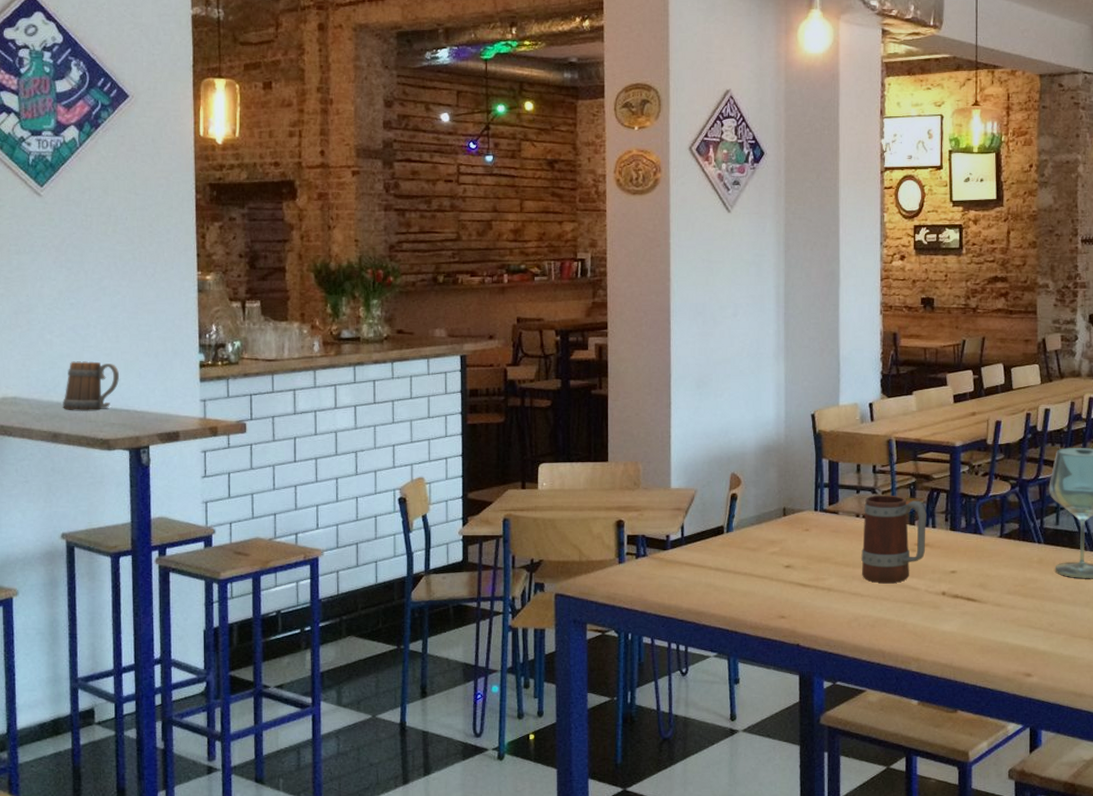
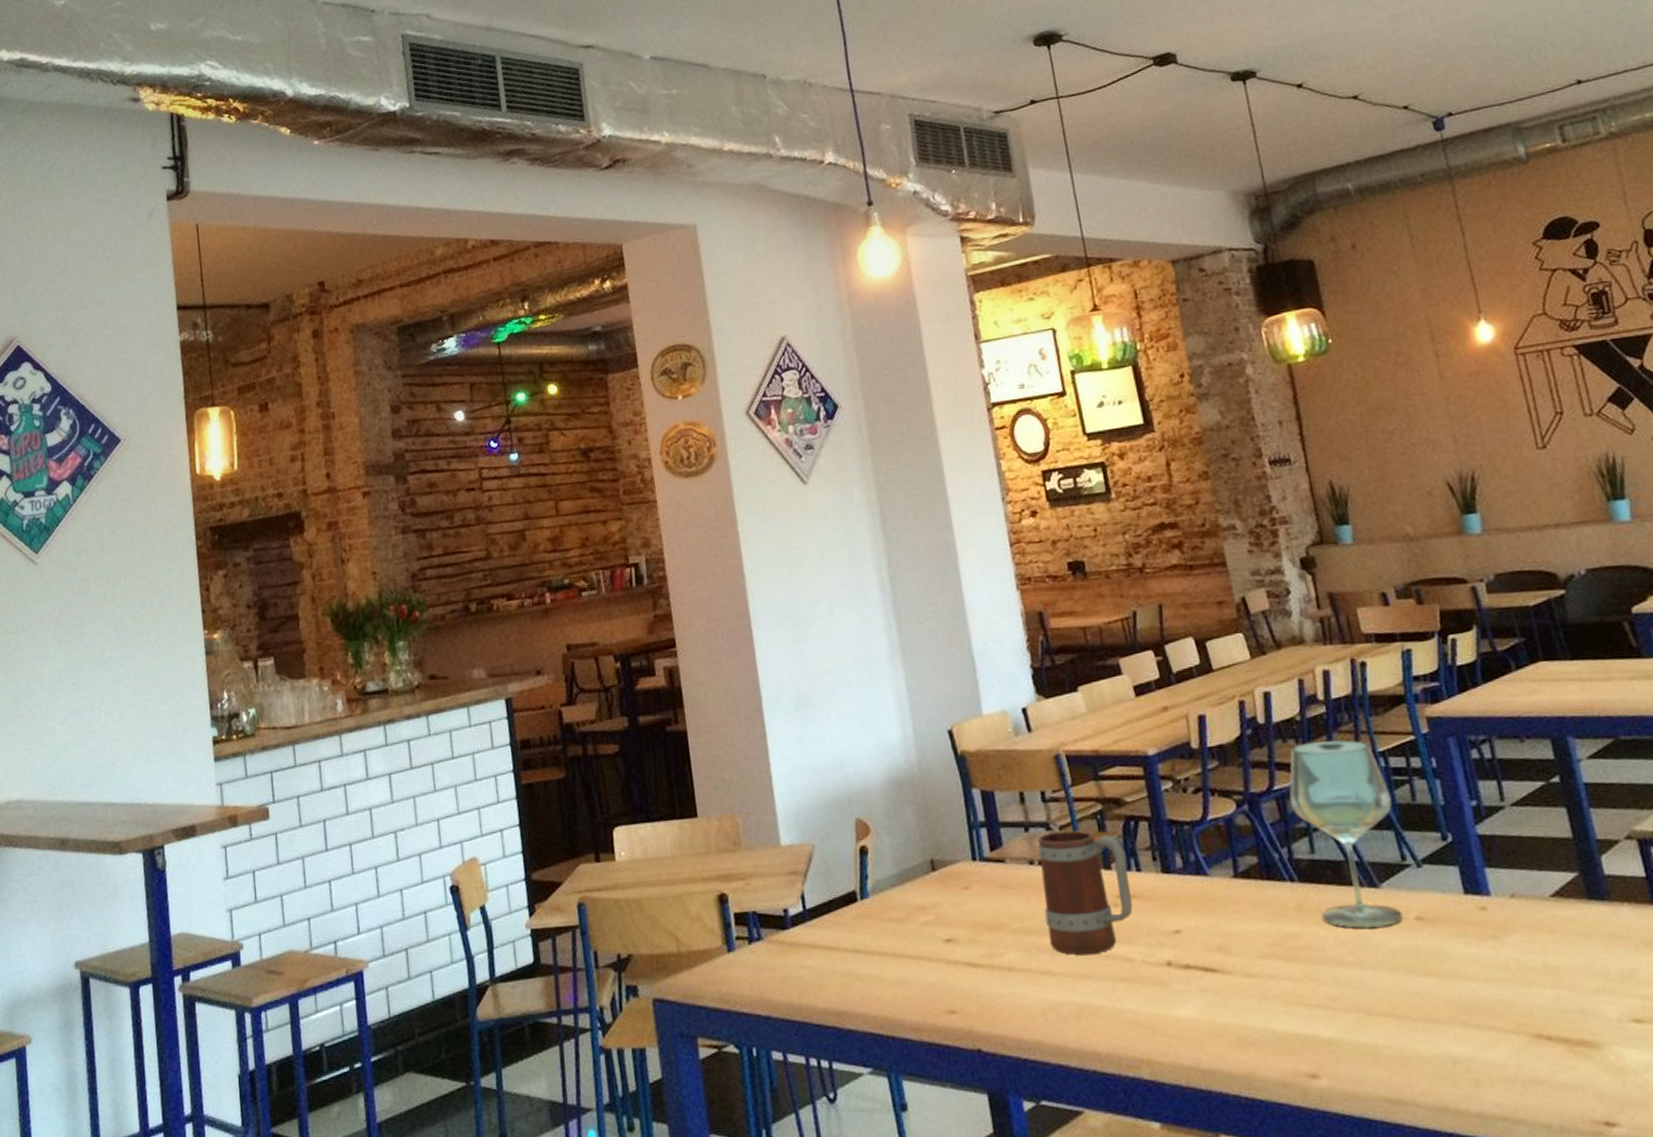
beer mug: present [63,361,119,412] -> none [69,749,127,811]

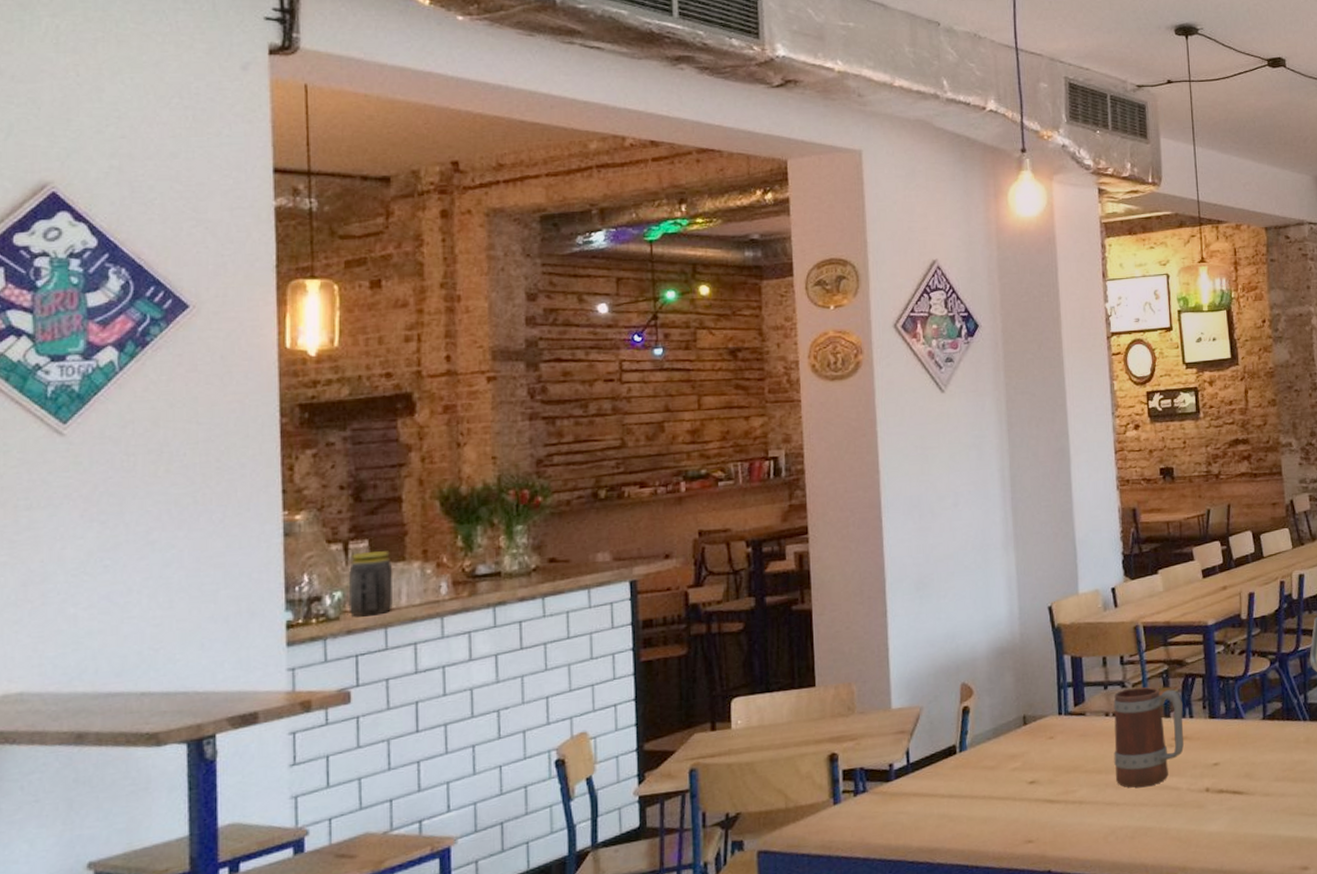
jar: none [260,668,298,734] -> present [348,551,393,617]

